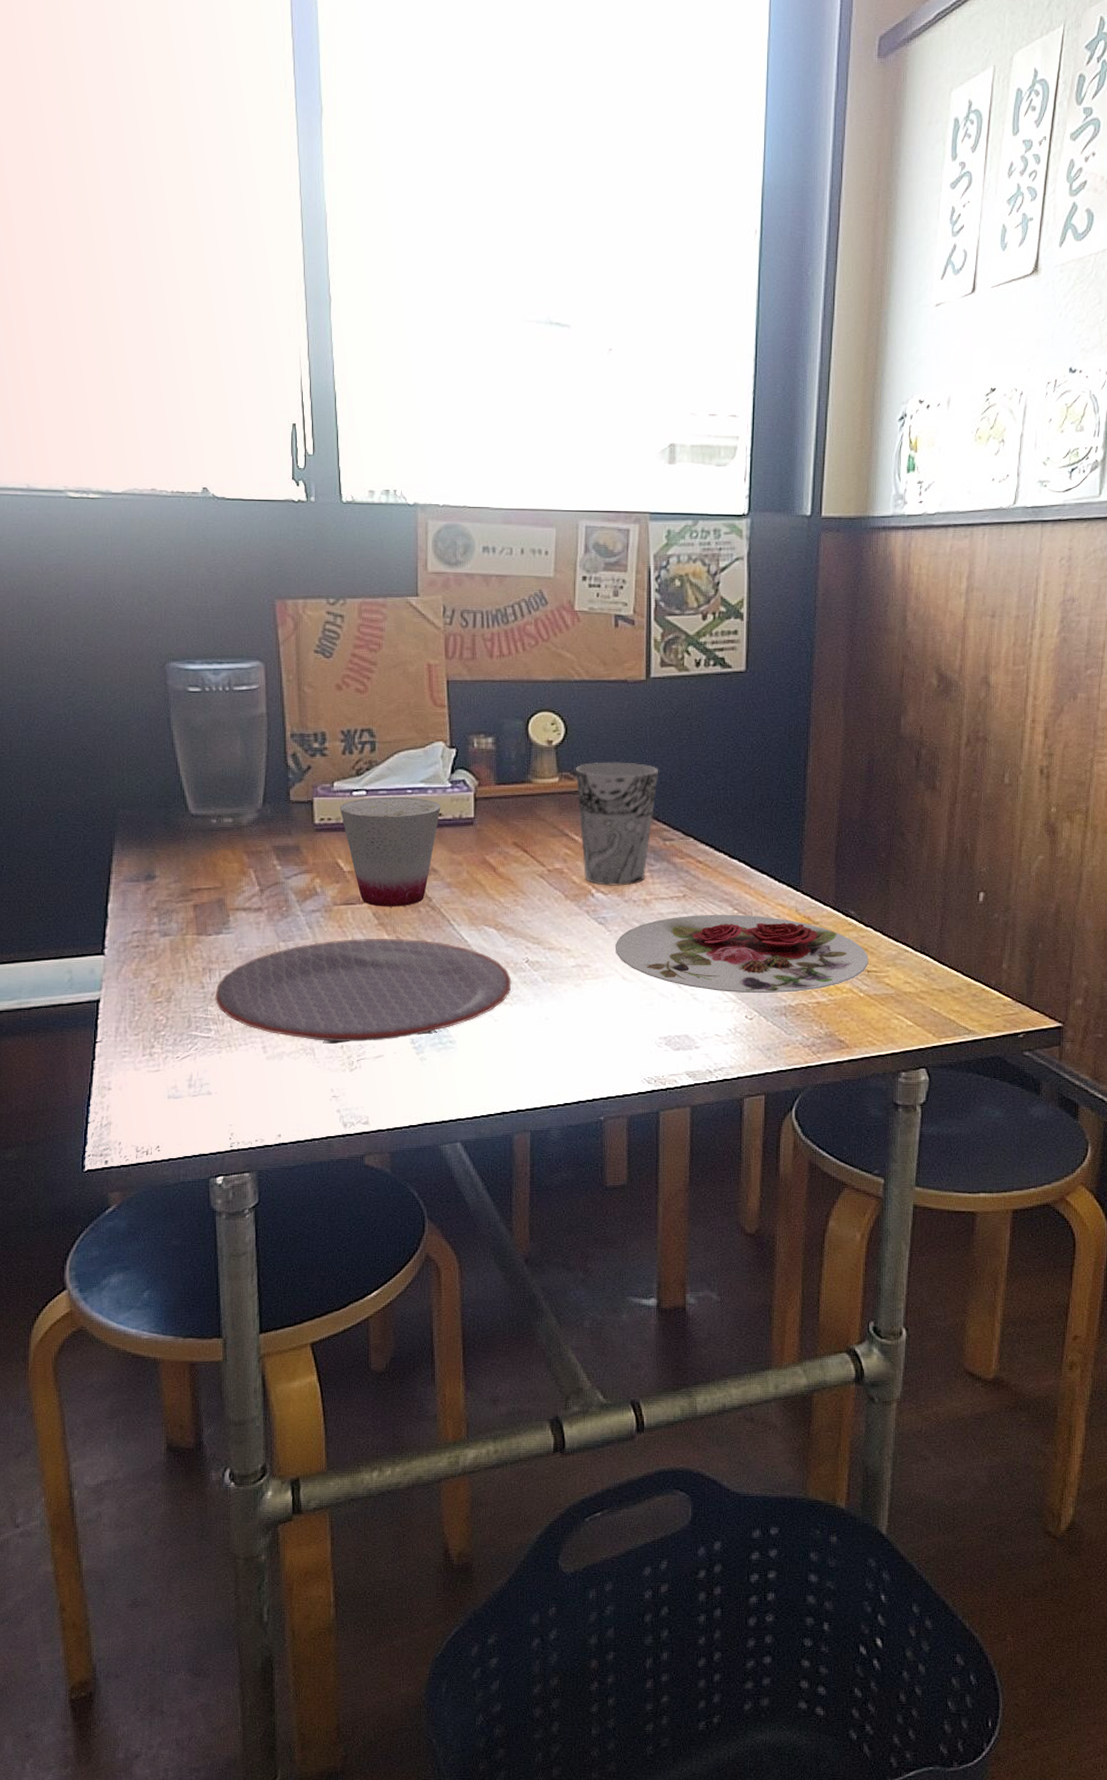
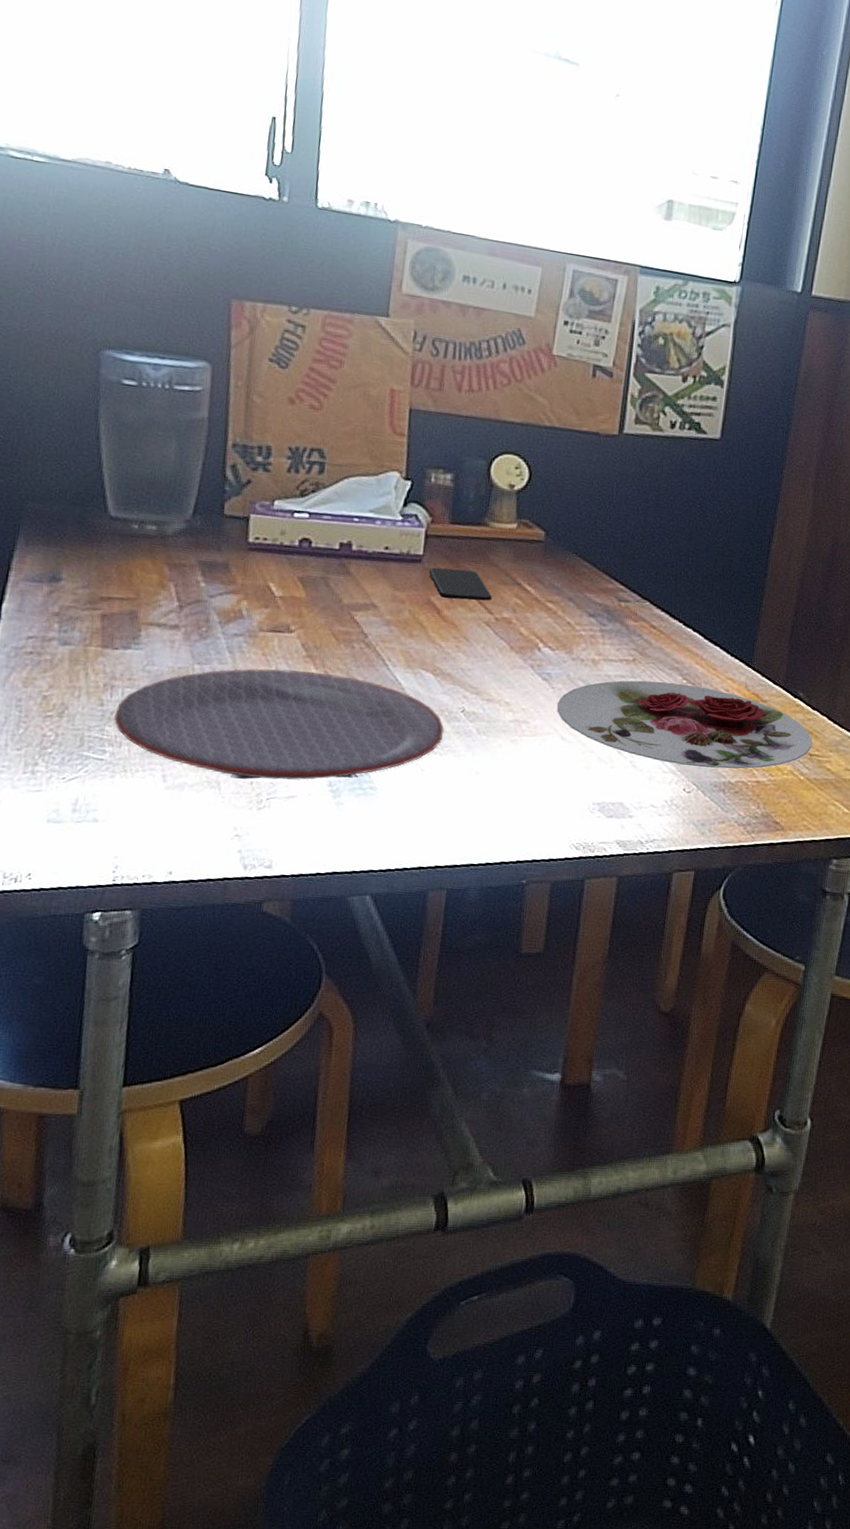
cup: present [339,797,441,907] -> none [277,521,389,641]
smartphone: none [481,827,542,856] -> present [428,567,492,601]
cup: present [575,762,659,886] -> none [532,513,622,643]

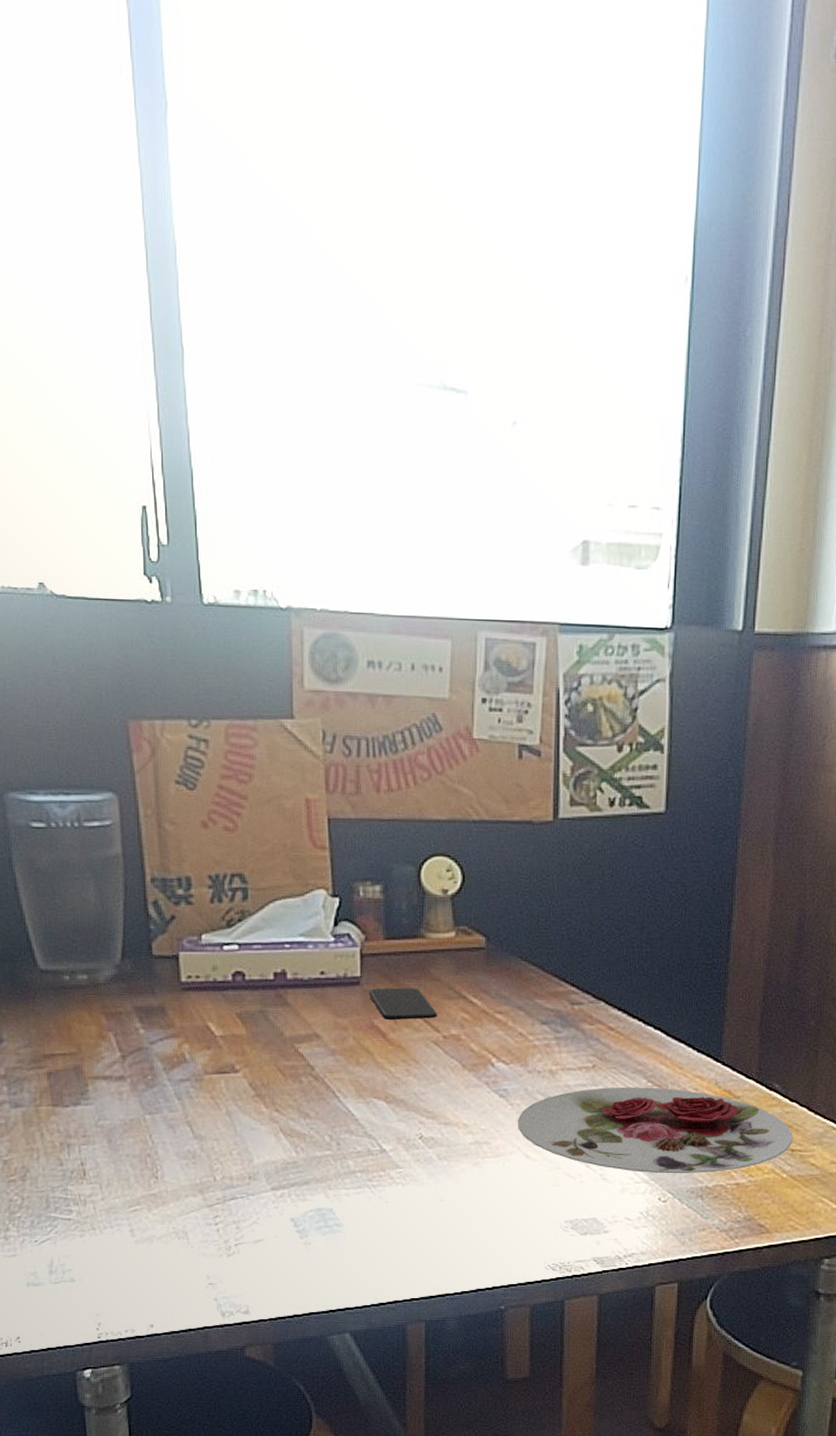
plate: present [114,668,444,781] -> none [75,1110,404,1226]

